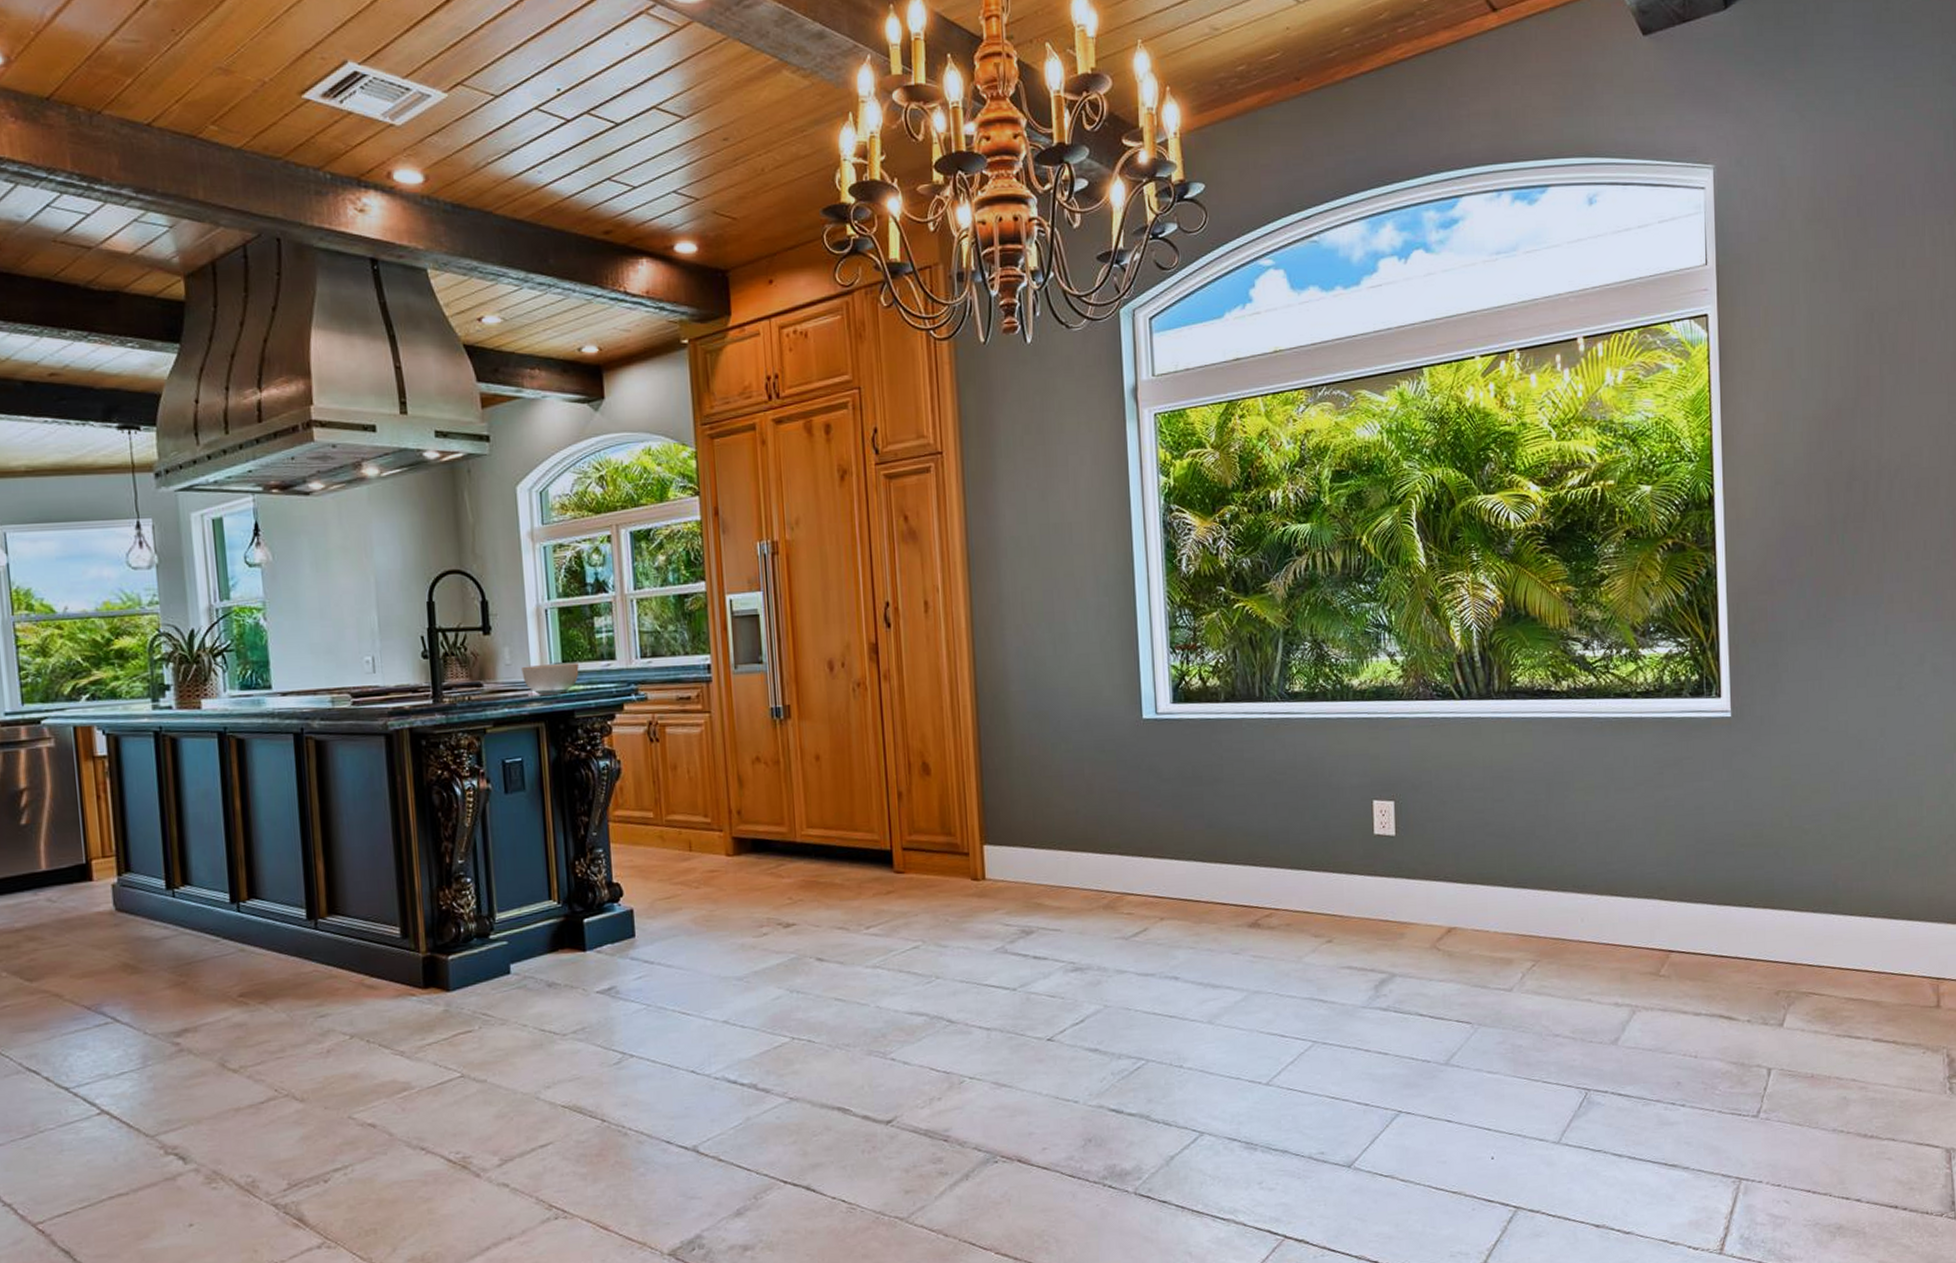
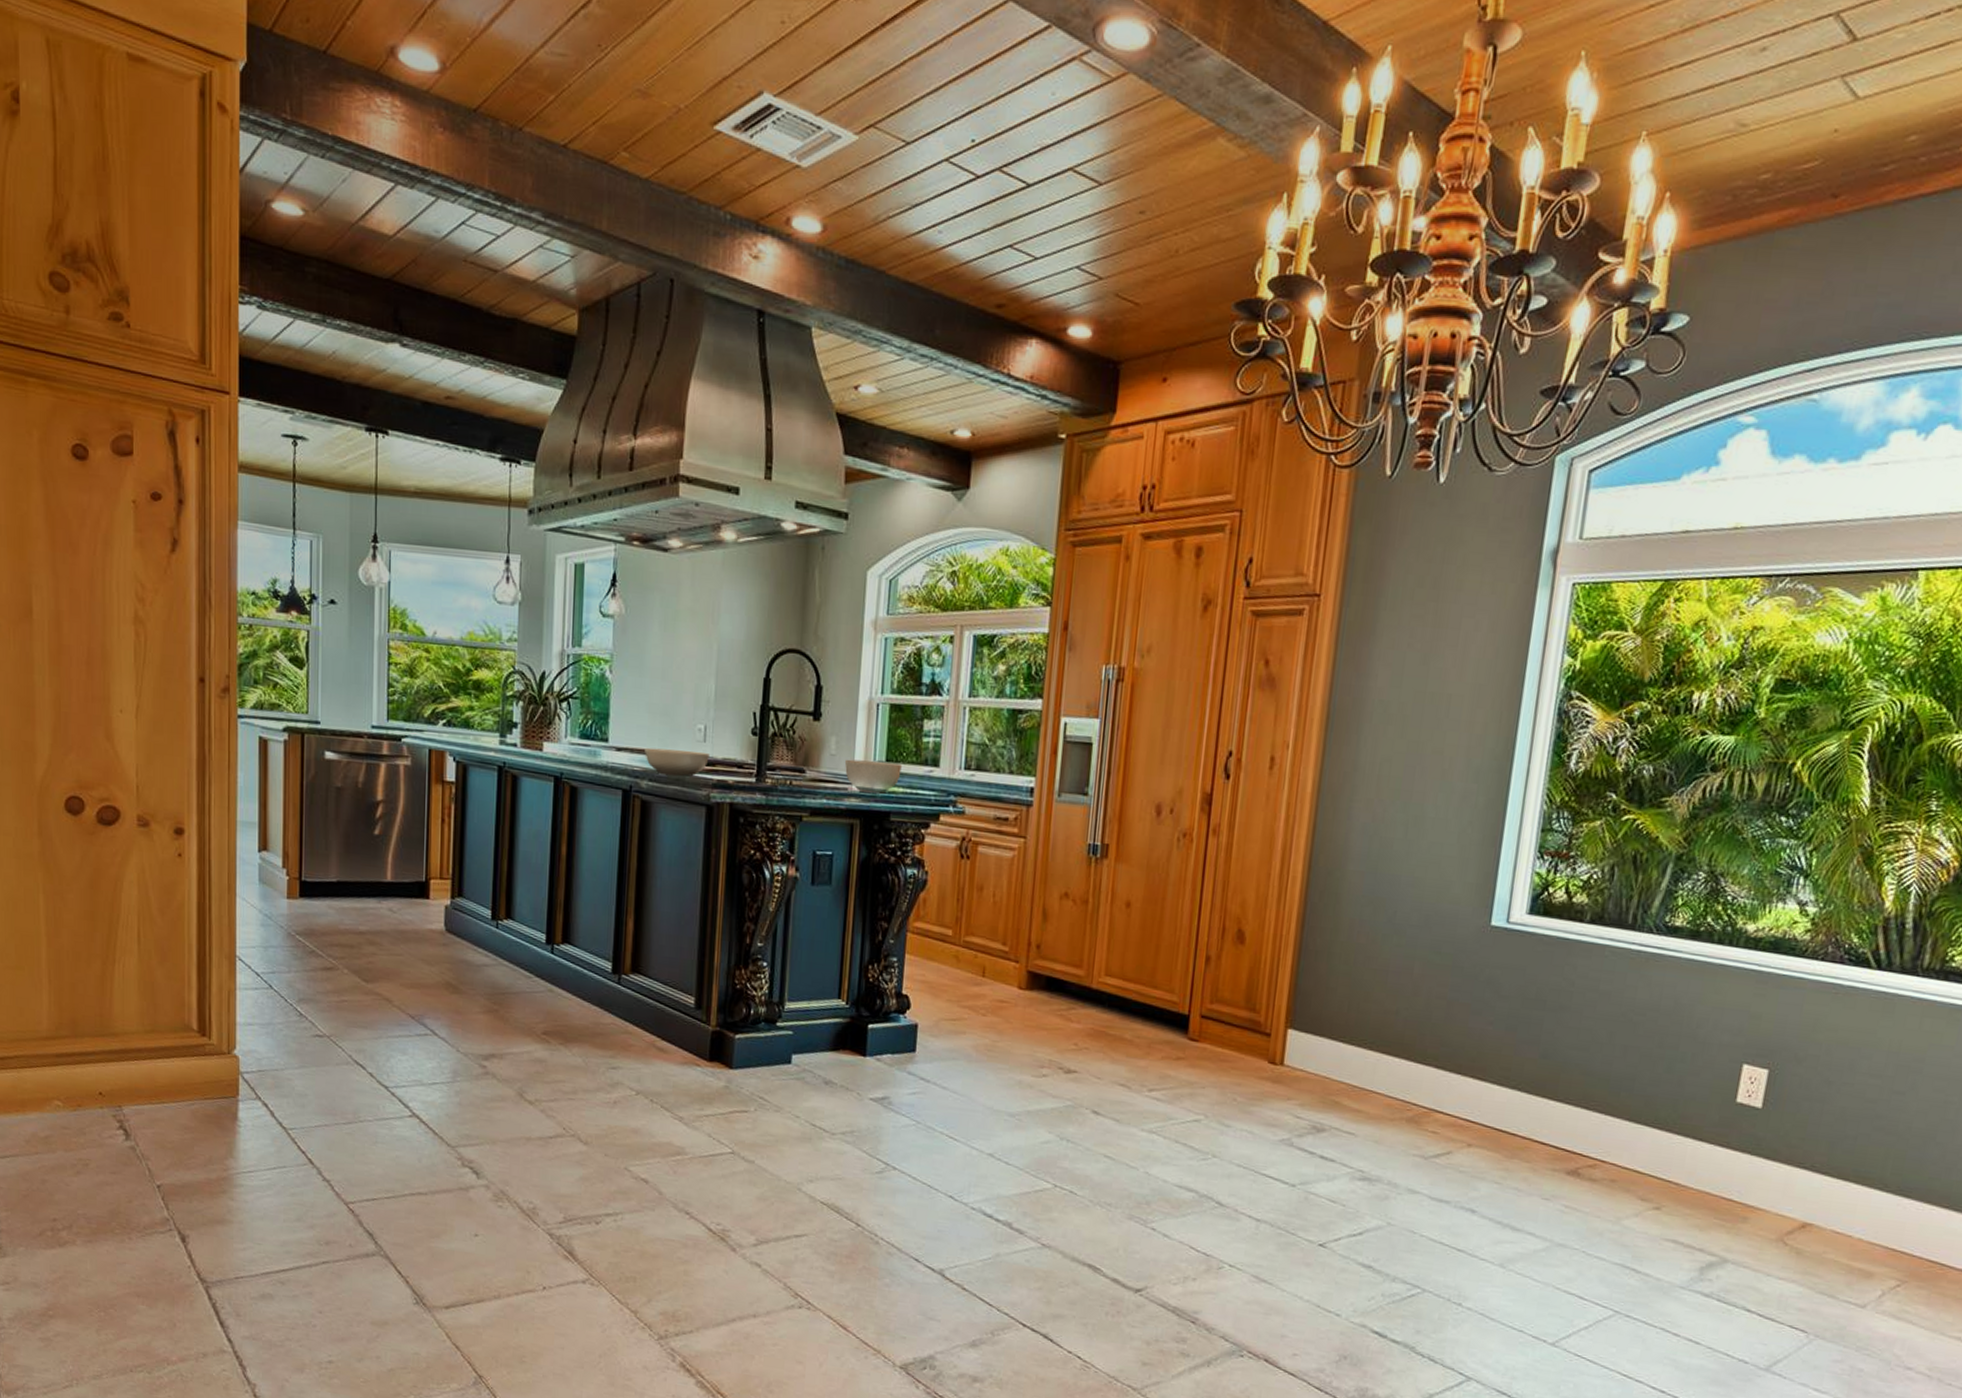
bowl: none [312,682,382,712] -> present [645,747,711,777]

